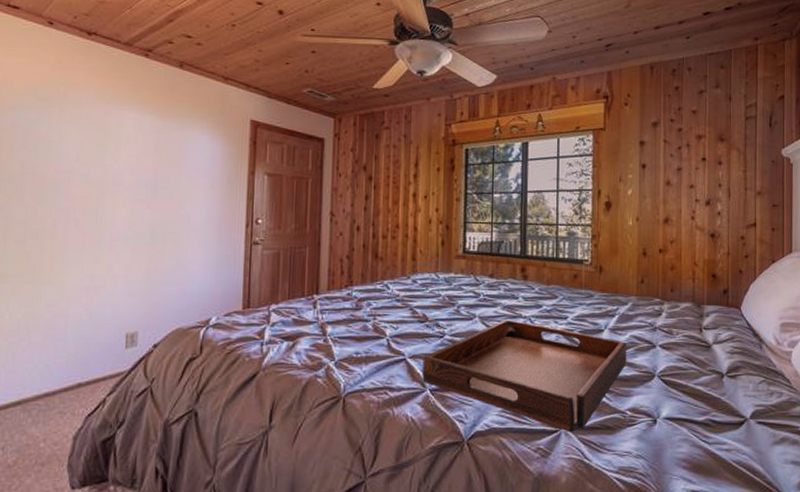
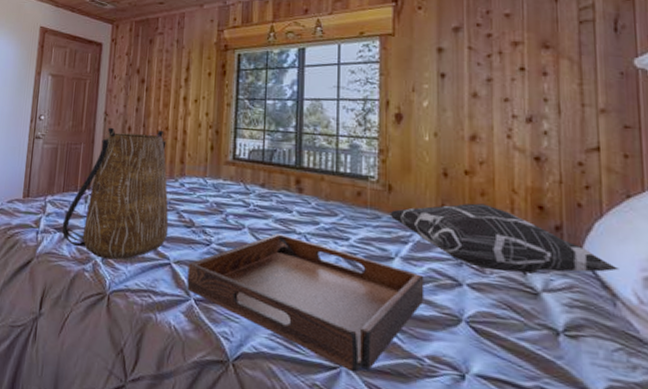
tote bag: none [289,228,403,363] -> present [61,127,169,260]
decorative pillow: none [600,276,765,332] -> present [390,203,619,274]

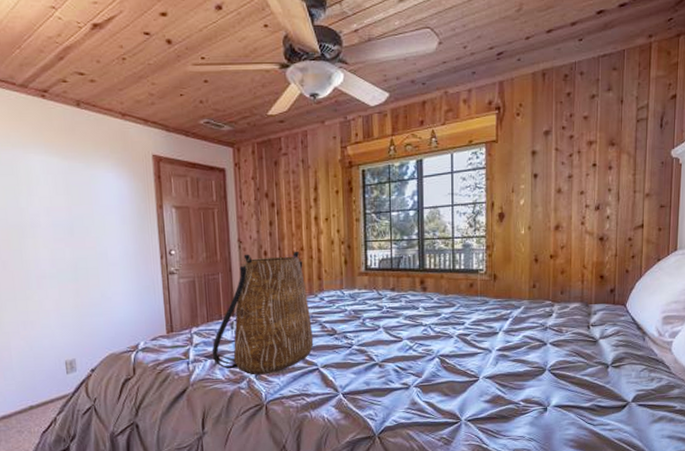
serving tray: present [187,233,424,372] -> none [334,328,520,423]
decorative pillow: present [390,203,619,274] -> none [495,280,649,330]

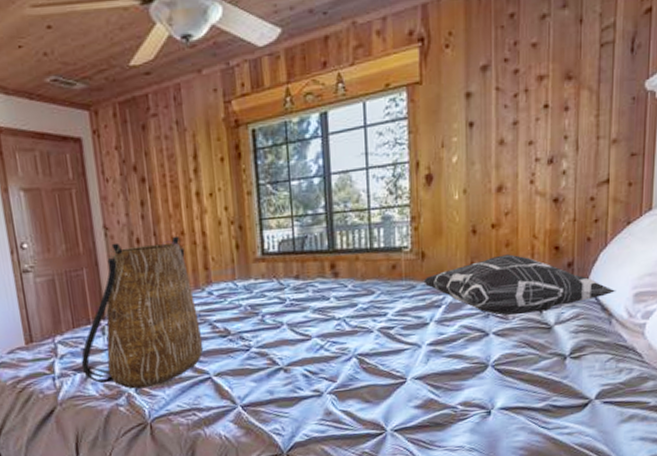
decorative pillow: none [495,280,649,330] -> present [423,254,616,316]

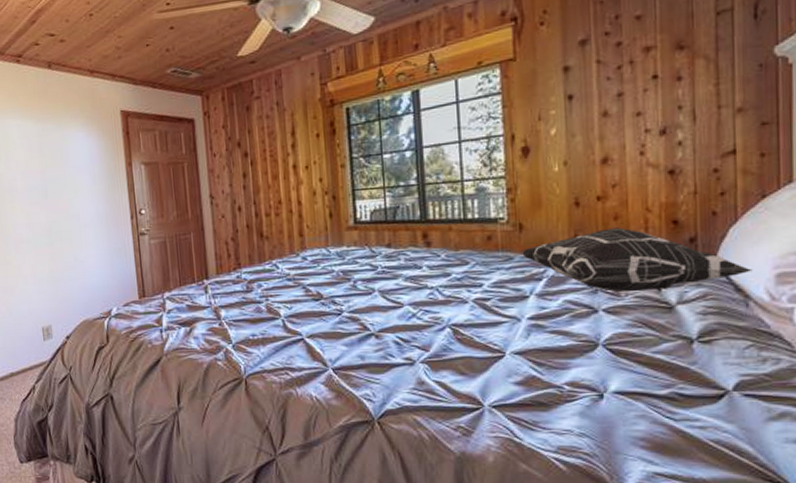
tote bag: present [81,235,204,389] -> none [185,204,297,345]

